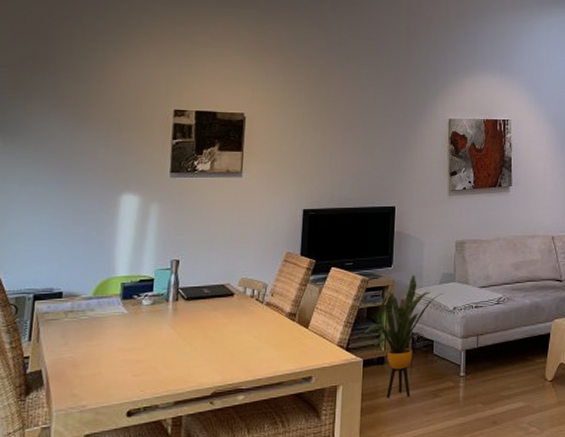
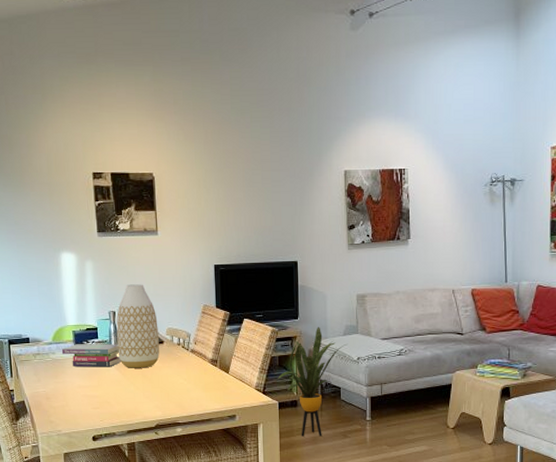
books: none [102,297,179,326] -> present [61,344,122,367]
vase: none [175,230,230,326] -> present [116,284,160,368]

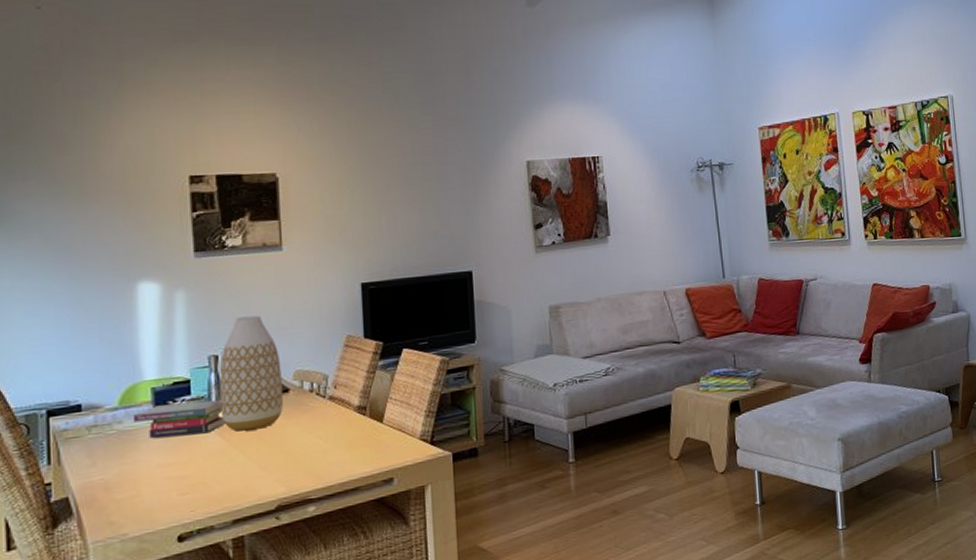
house plant: present [278,326,347,437] -> none [450,349,540,496]

